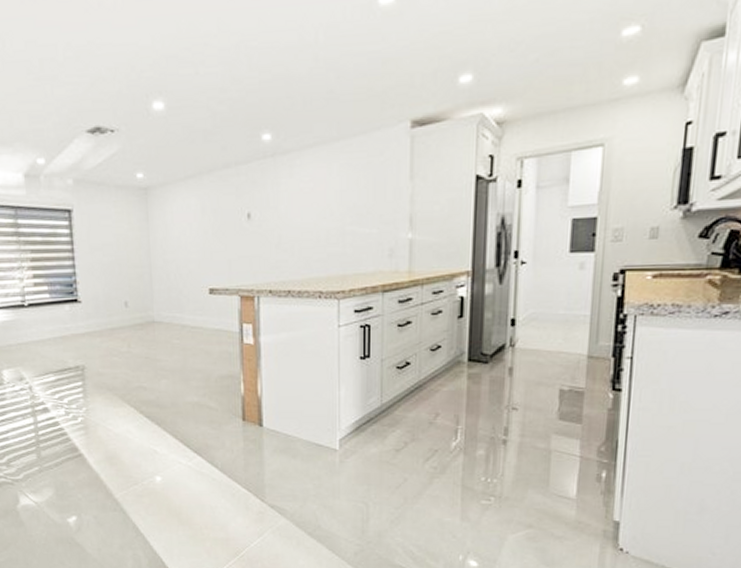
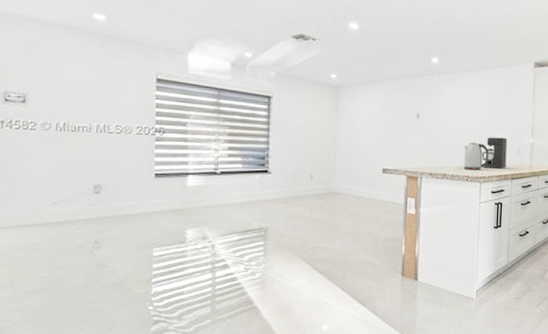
kettle: none [314,244,348,283] -> present [463,142,489,170]
coffee maker: none [338,235,374,279] -> present [481,137,507,169]

